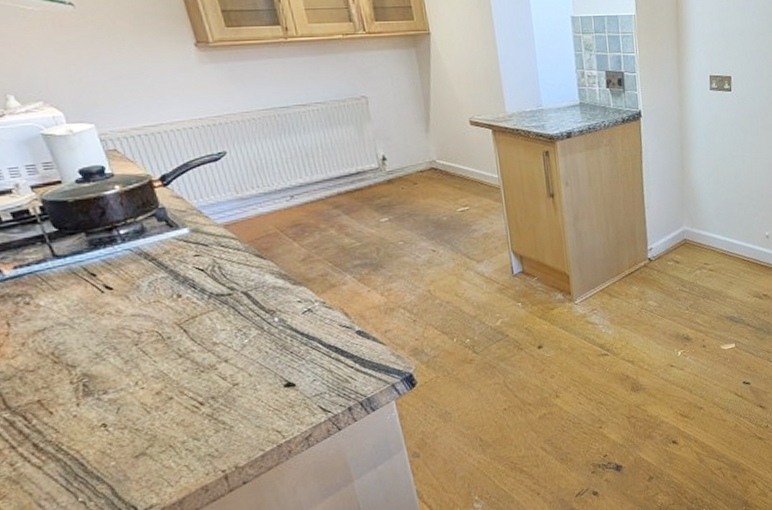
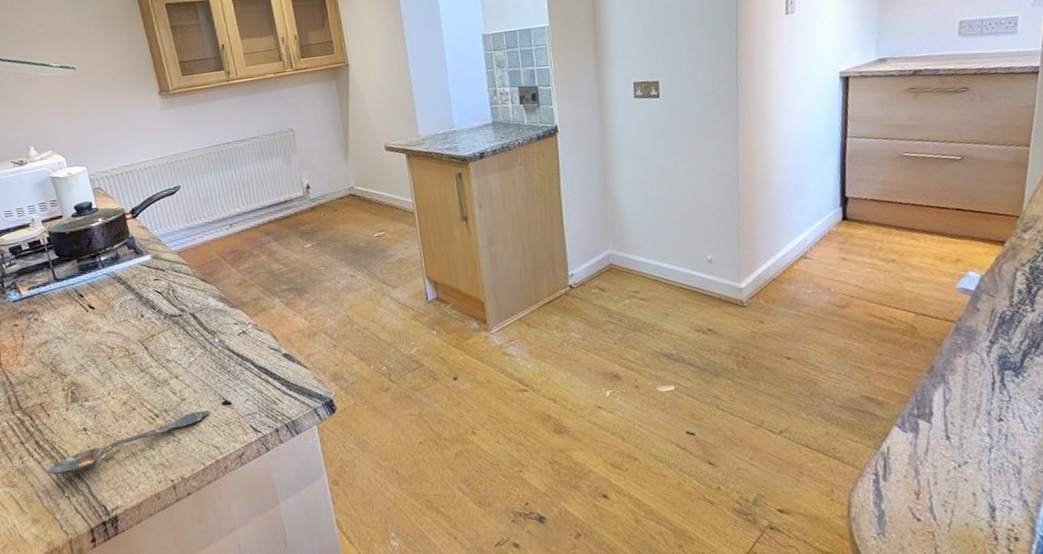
spoon: none [52,394,270,480] -> present [48,410,210,475]

